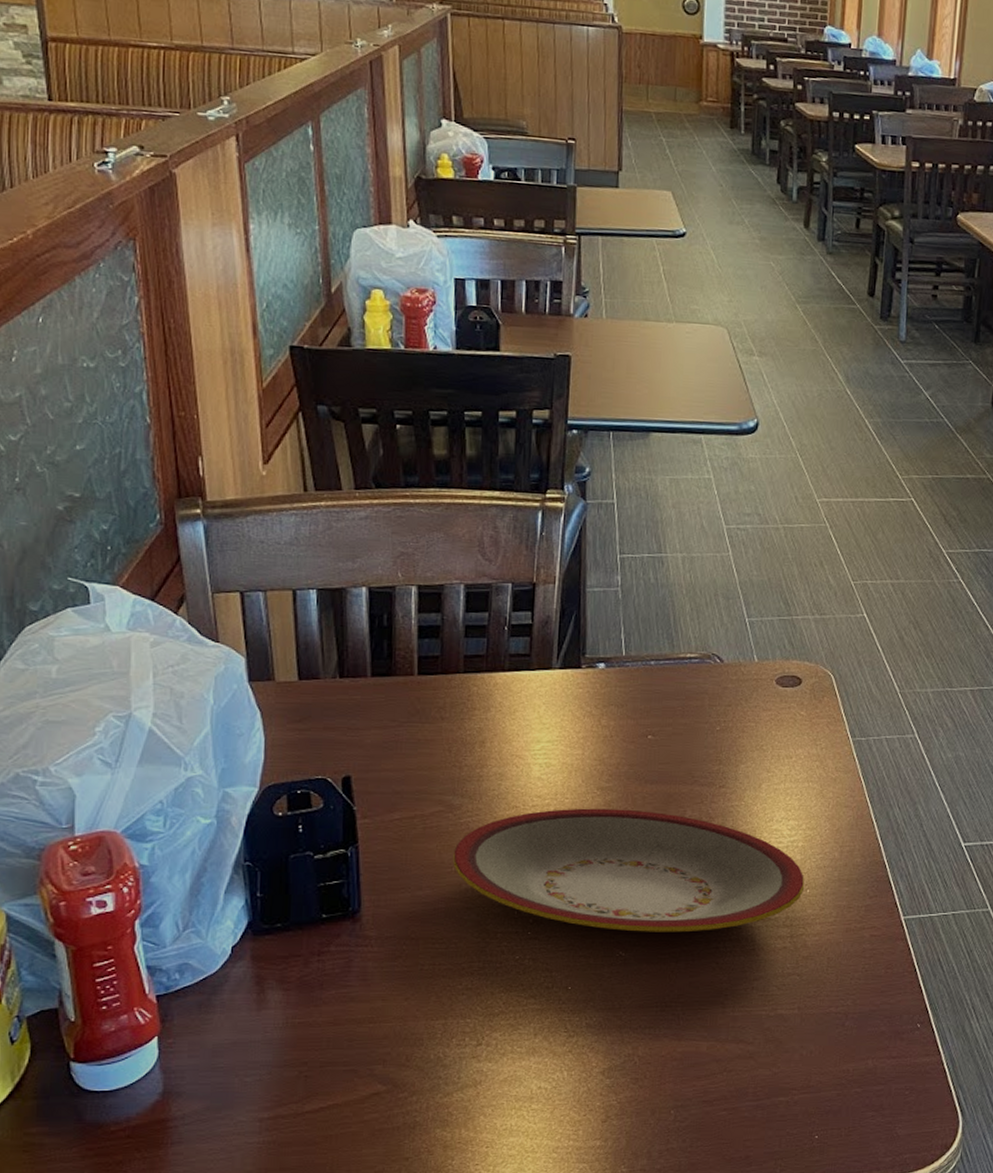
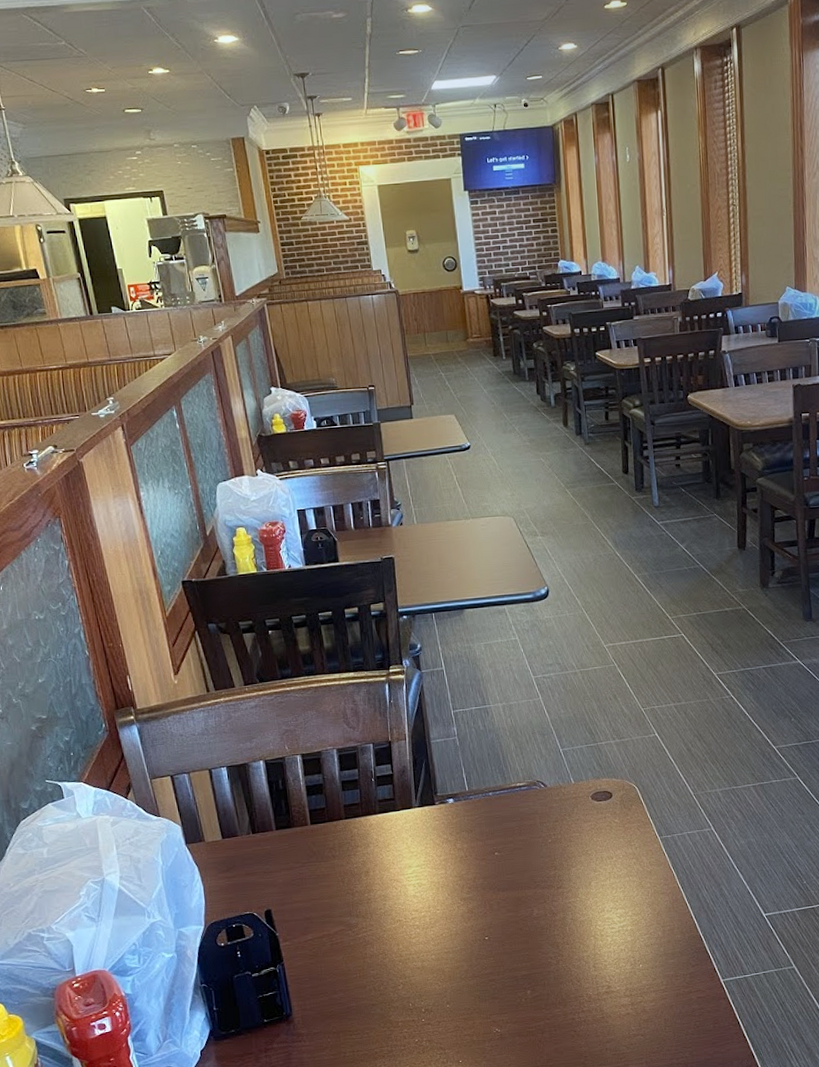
plate: present [453,808,805,933] -> none [356,913,638,1012]

